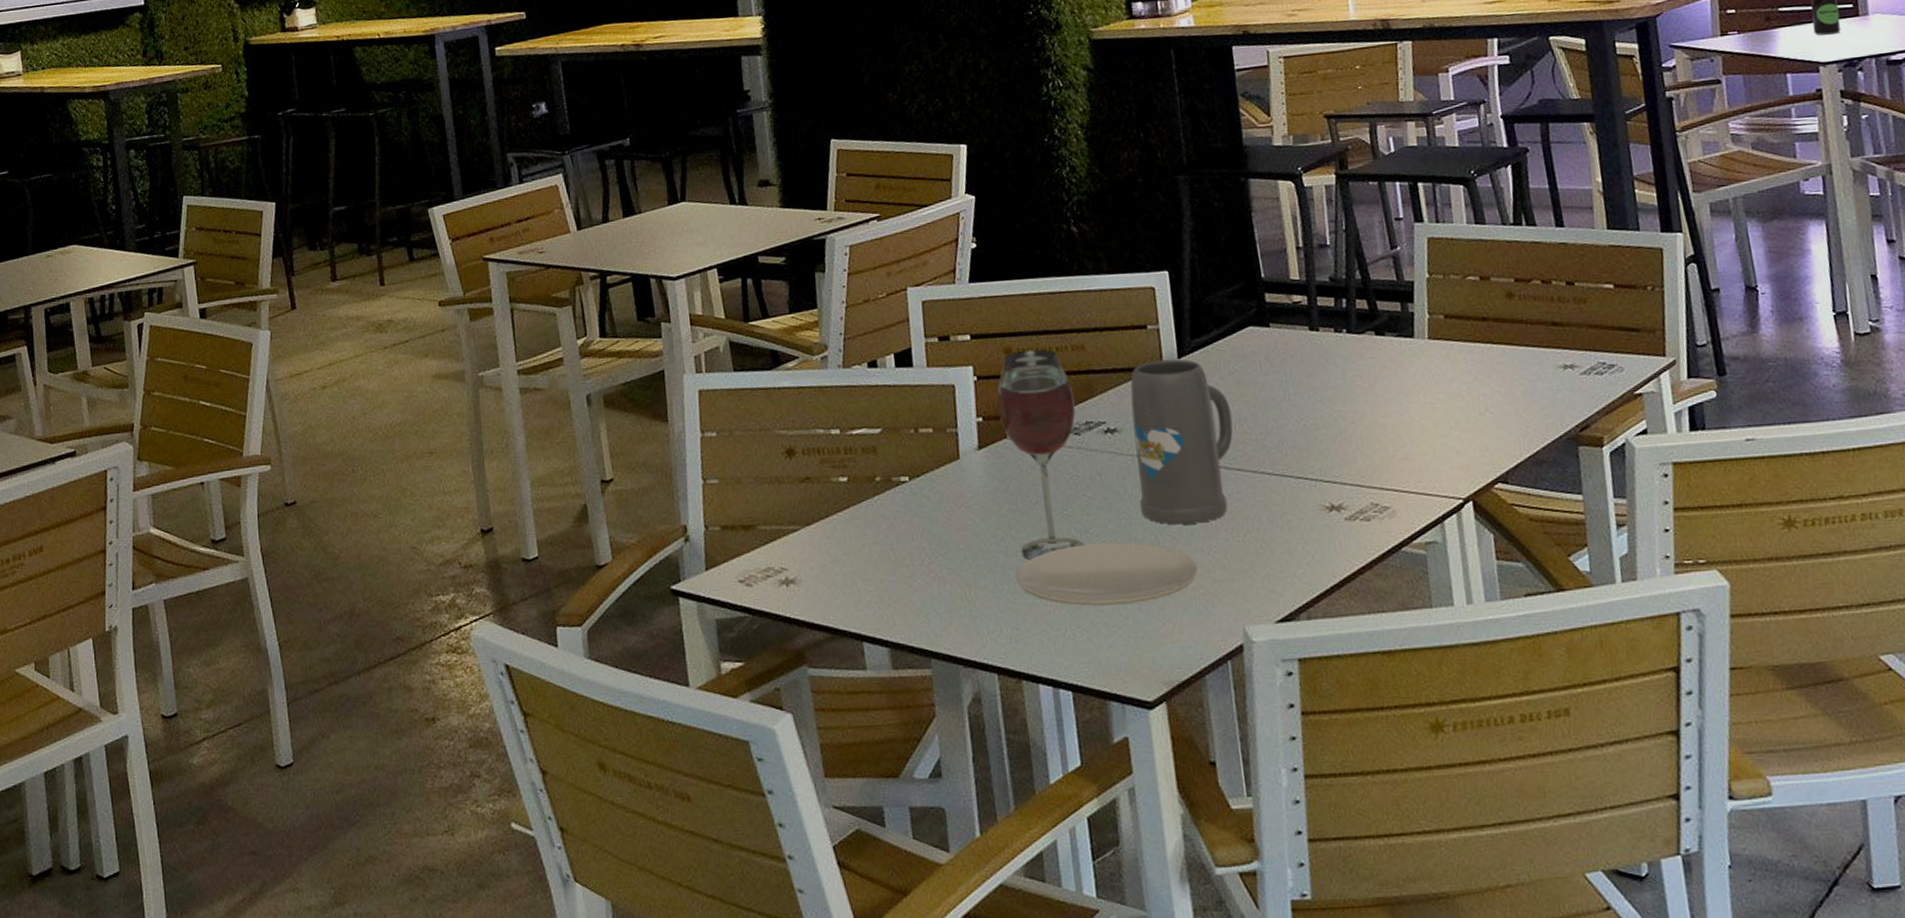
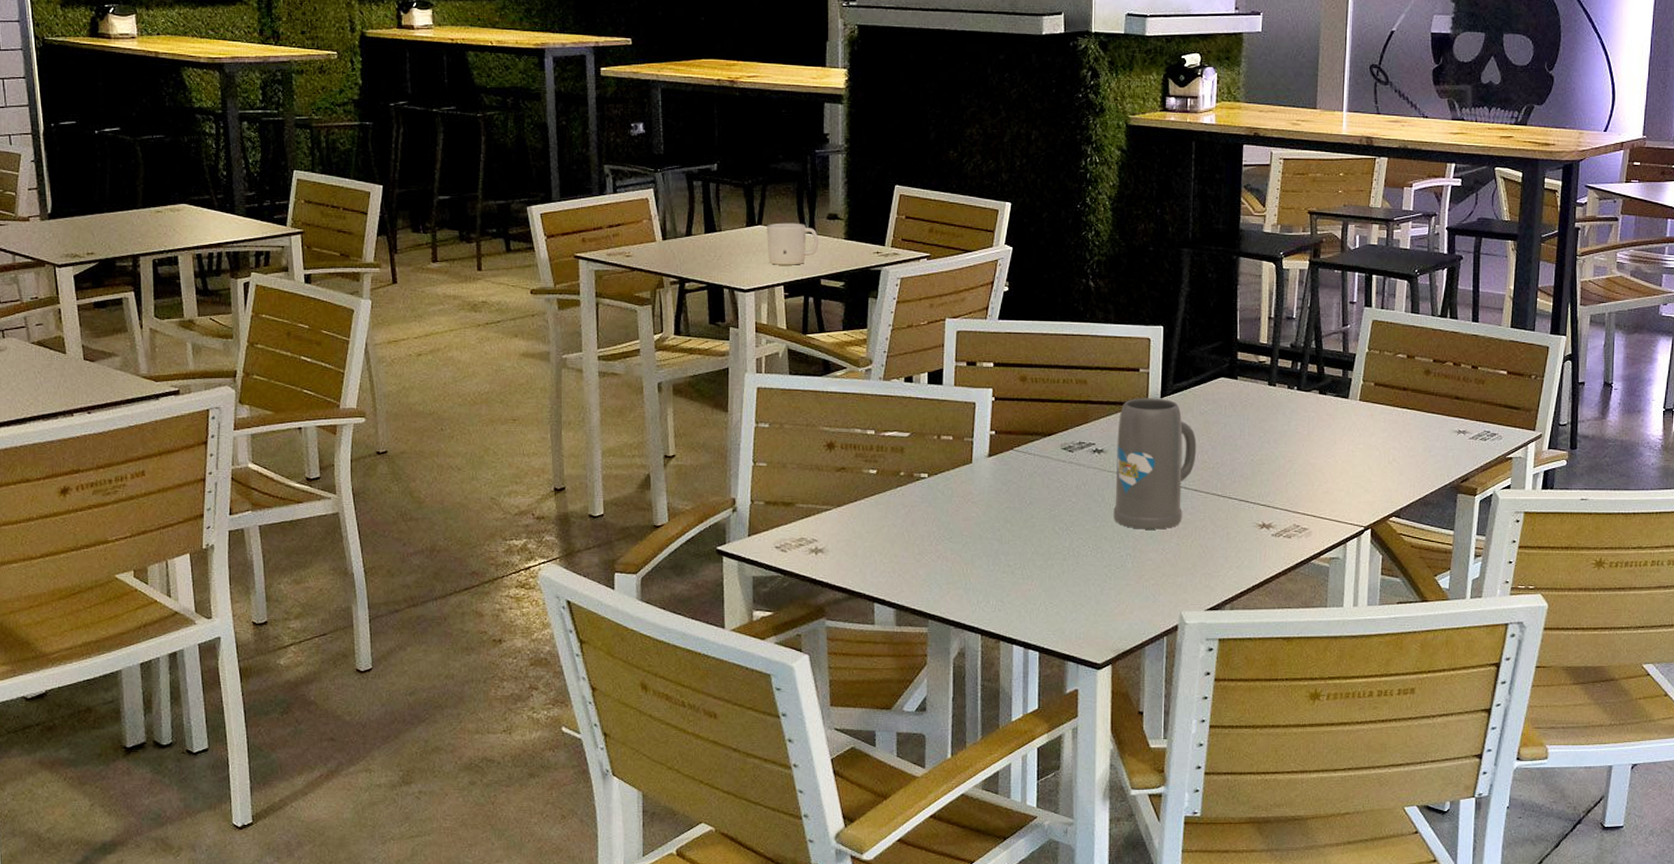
mug: none [691,194,752,246] -> present [767,223,819,265]
wineglass: present [996,349,1084,560] -> none [1009,380,1072,548]
plate: present [1015,542,1198,607] -> none [1005,539,1152,589]

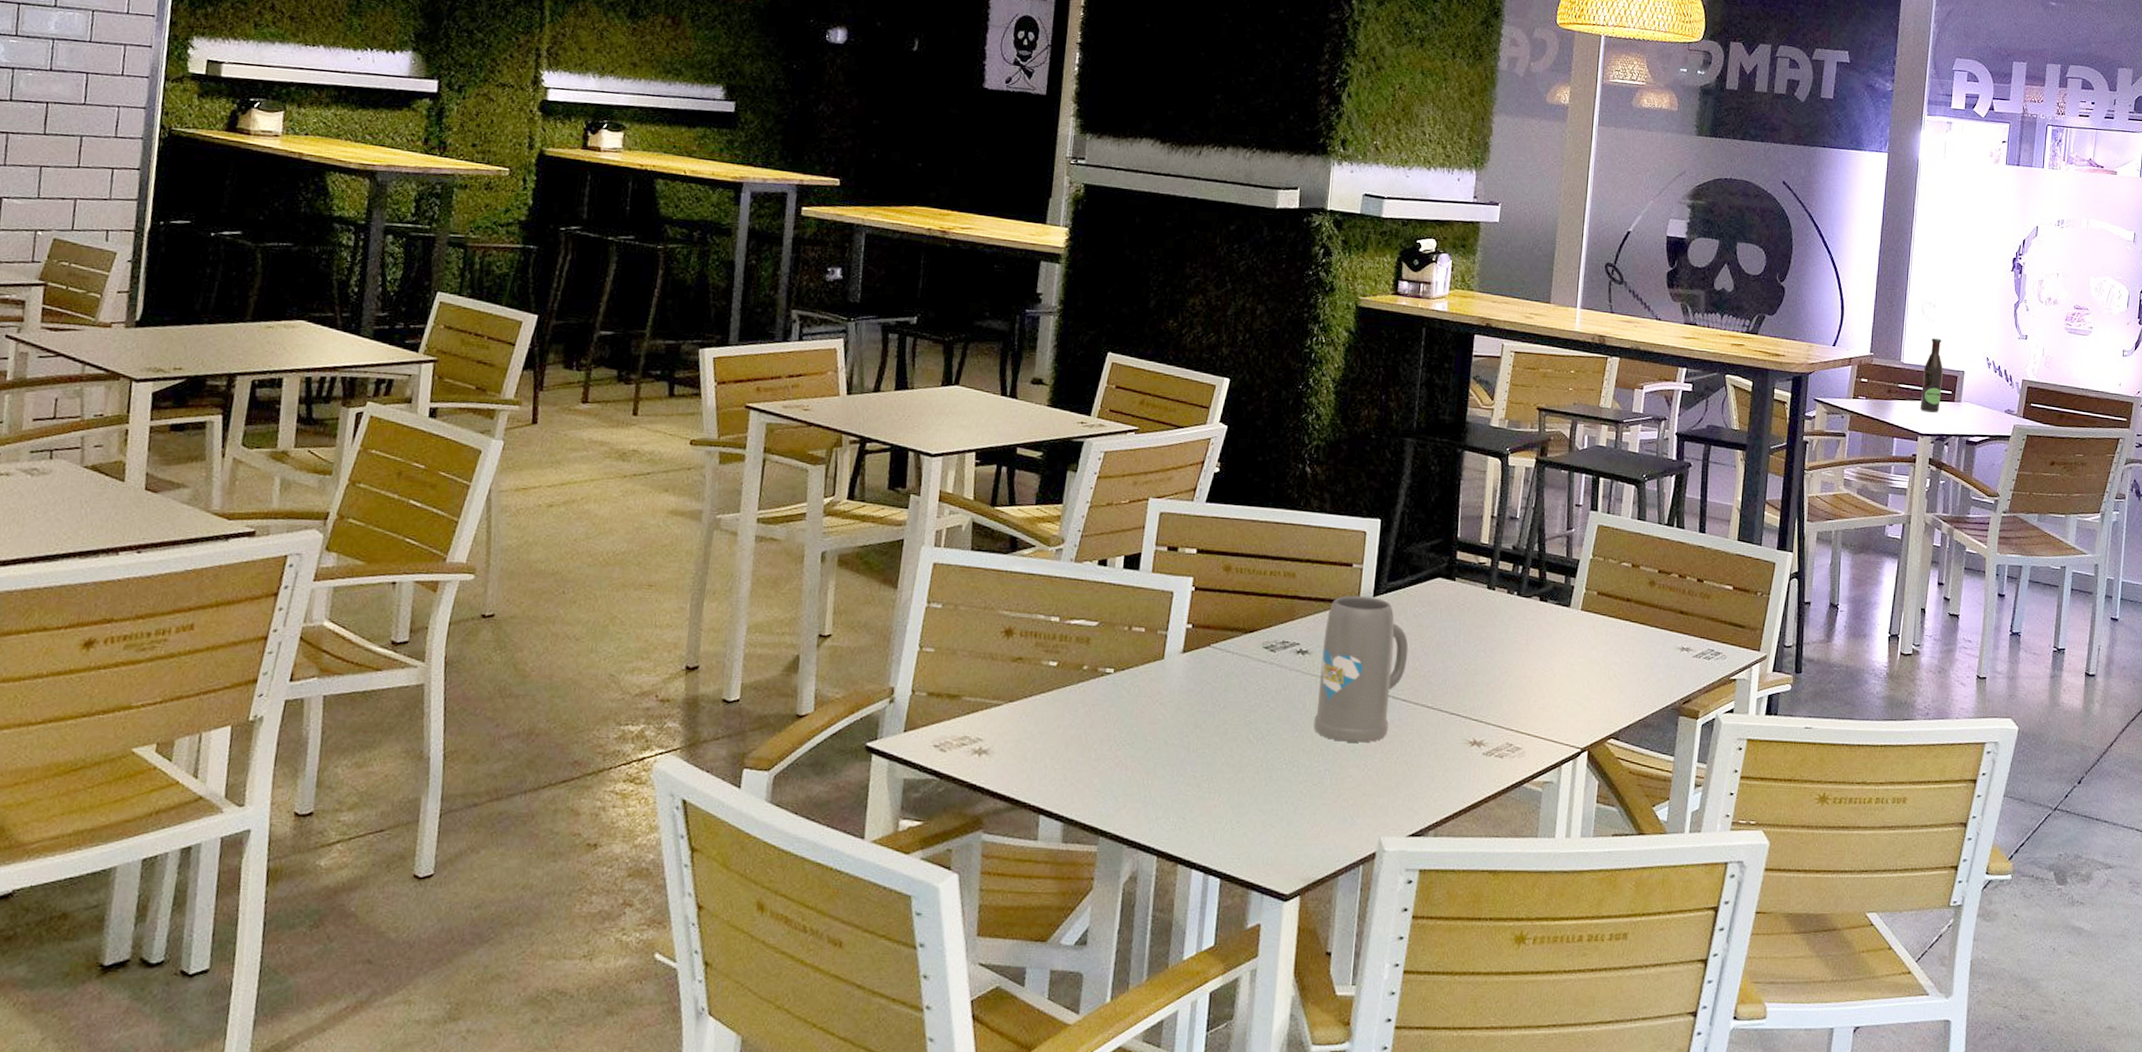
mug: present [767,223,819,265] -> none [962,384,1020,431]

